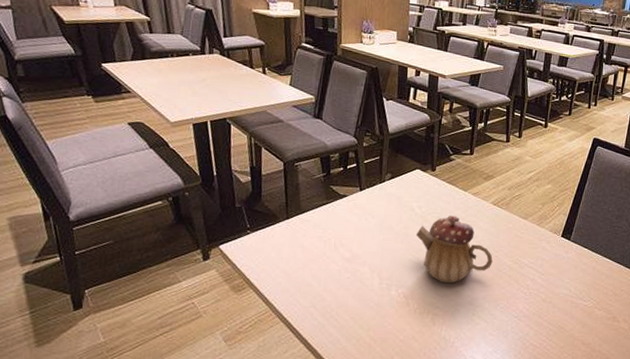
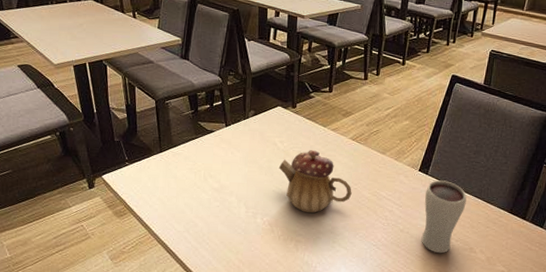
drinking glass: none [564,246,609,324] -> present [421,180,467,254]

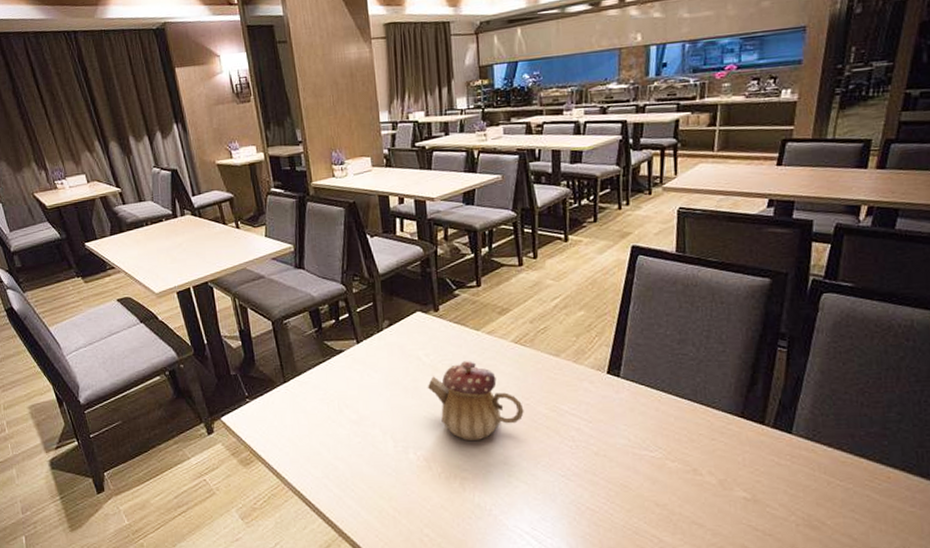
drinking glass: present [421,180,467,254] -> none [620,382,678,480]

